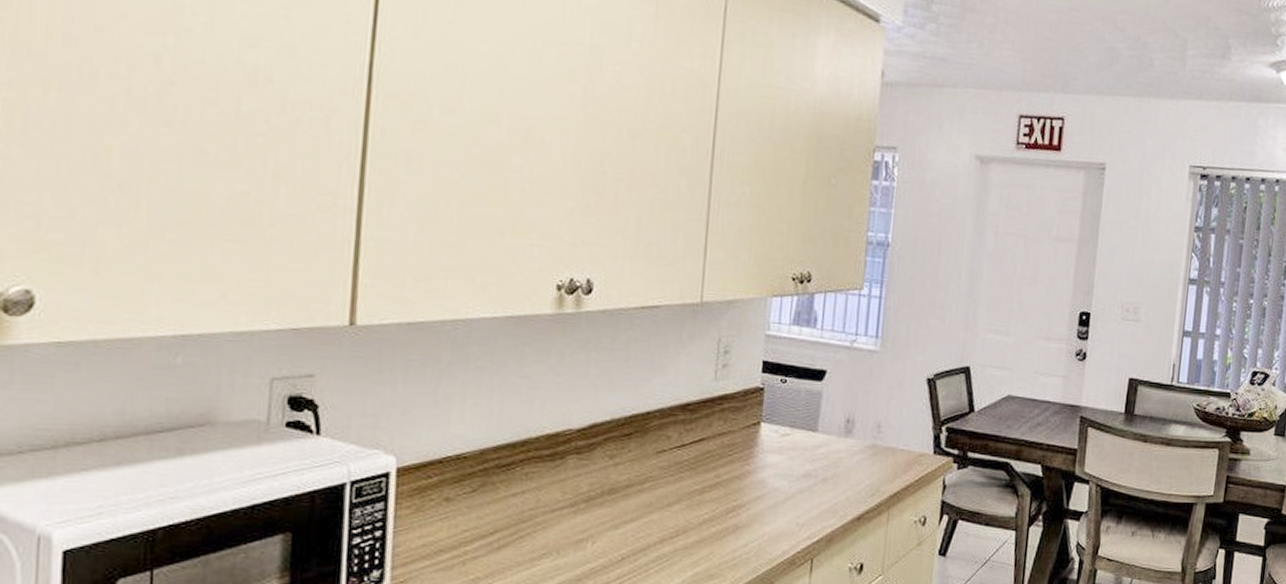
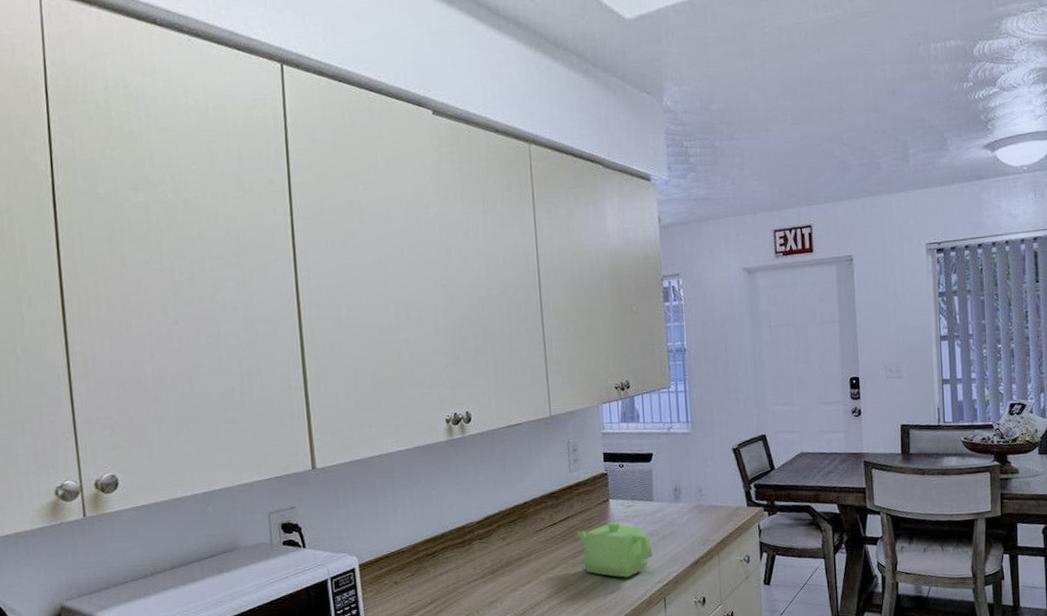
teapot: none [711,452,807,527] -> present [577,522,653,578]

